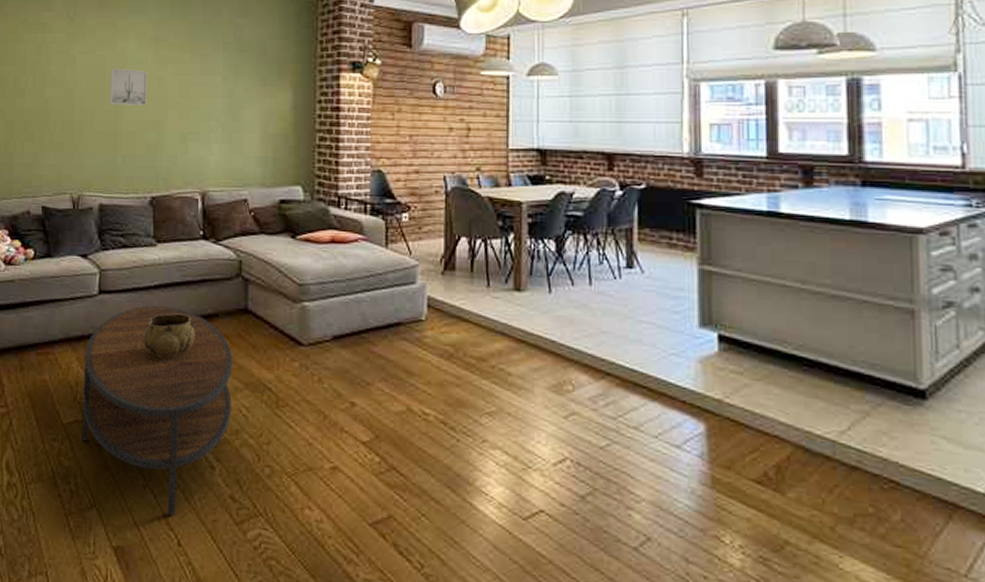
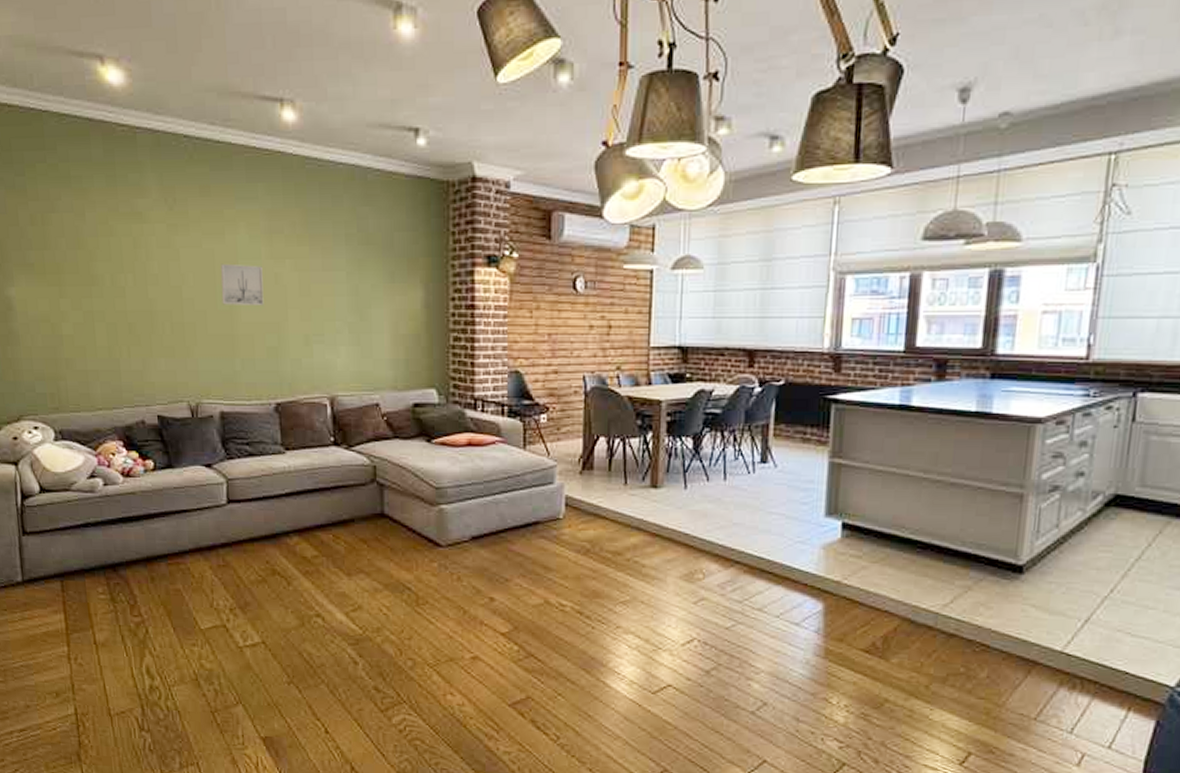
coffee table: present [82,306,233,517] -> none [218,514,372,708]
decorative bowl: present [142,313,195,358] -> none [276,520,331,564]

